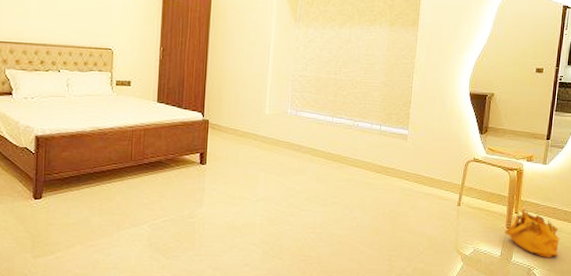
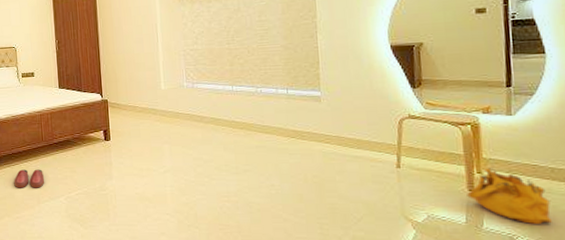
slippers: none [92,191,129,213] -> present [14,169,45,188]

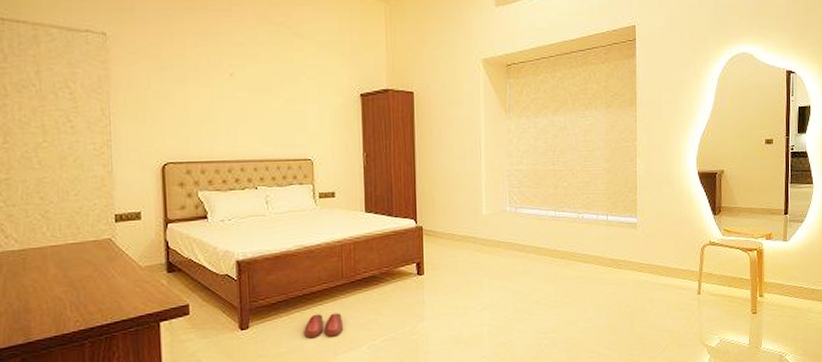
handbag: present [467,168,552,224] -> none [751,291,810,342]

